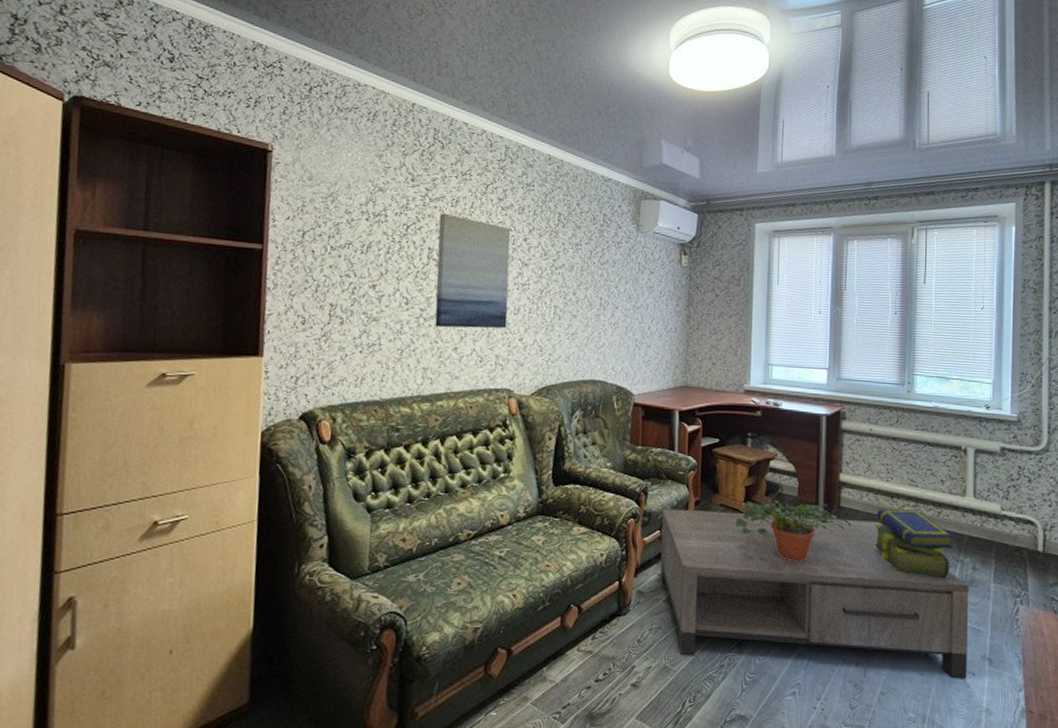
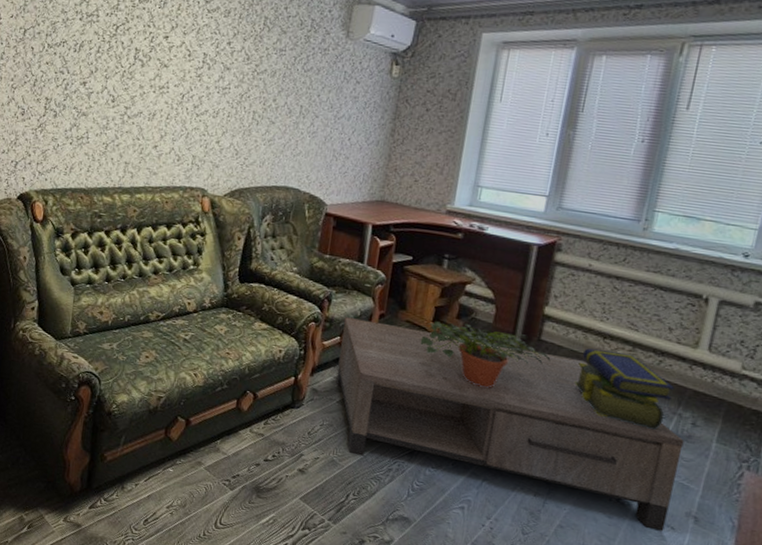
wall art: present [435,213,511,329] -> none [137,14,215,130]

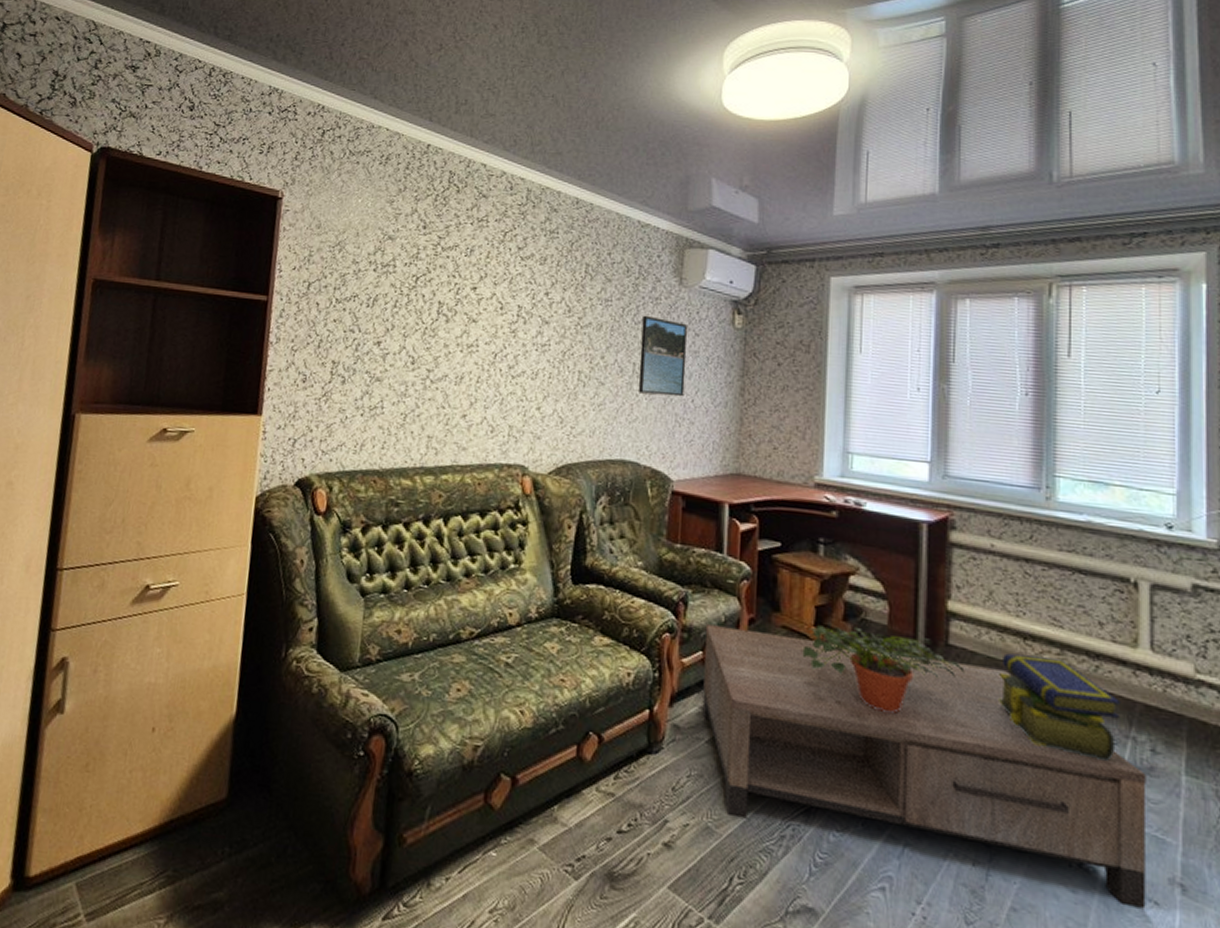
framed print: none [303,64,350,136] -> present [637,315,687,397]

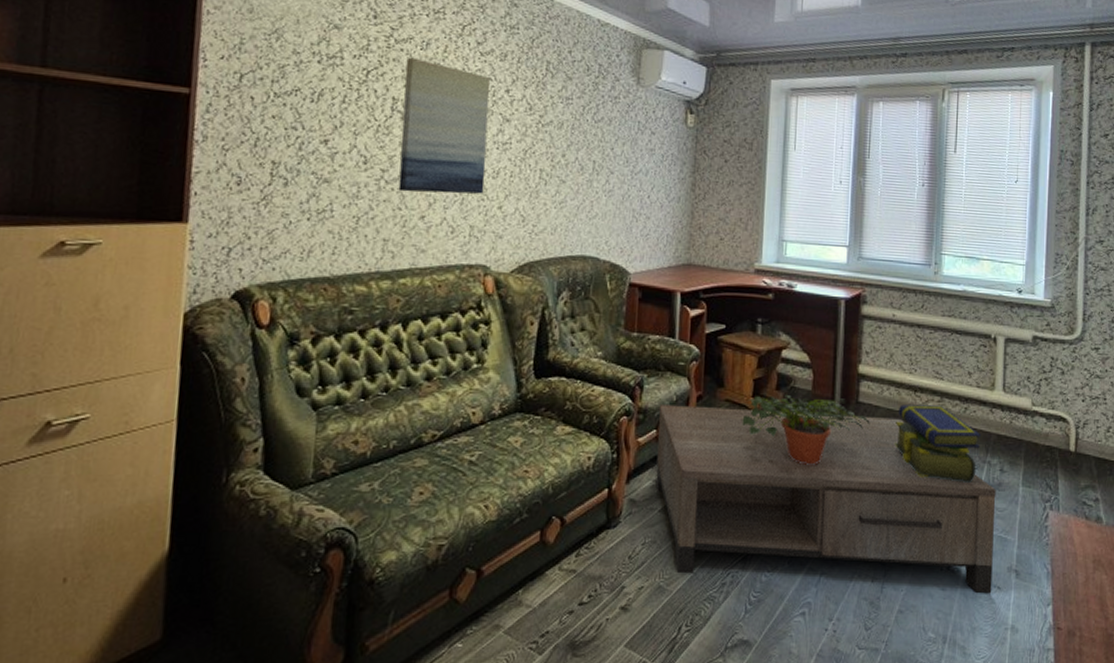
wall art: none [442,263,530,395] -> present [398,57,490,194]
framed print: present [637,315,687,397] -> none [597,113,644,193]

